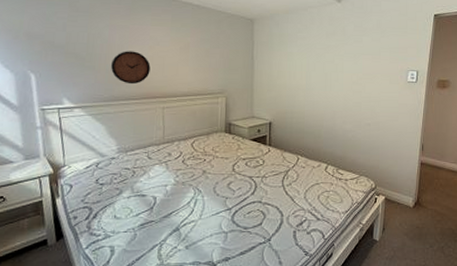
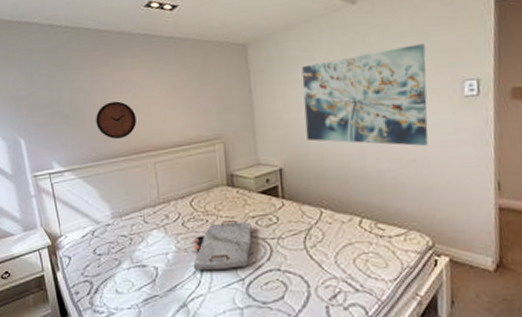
serving tray: none [188,161,242,200] -> present [193,220,252,270]
wall art: none [293,40,385,114] -> present [301,44,428,146]

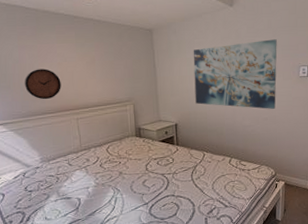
serving tray: present [193,220,252,270] -> none [108,162,154,199]

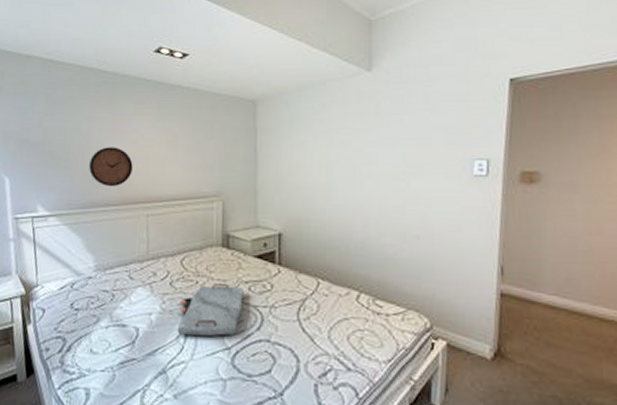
serving tray: none [108,162,154,199] -> present [177,284,244,336]
wall art: present [193,39,277,109] -> none [310,118,438,222]

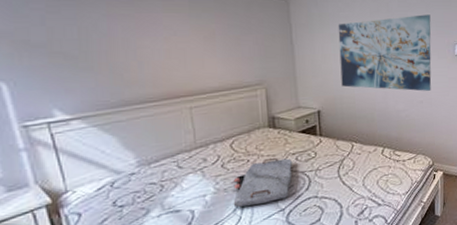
clock: present [89,147,133,187] -> none [116,44,169,85]
wall art: none [310,118,438,222] -> present [338,14,432,91]

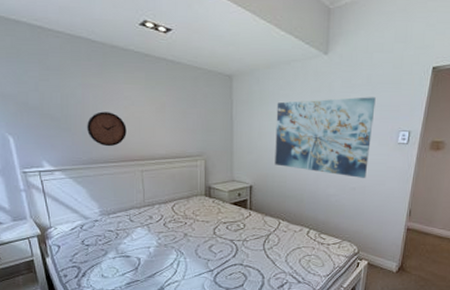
clock: none [116,44,169,85] -> present [87,111,127,147]
serving tray: present [233,158,292,207] -> none [171,224,223,262]

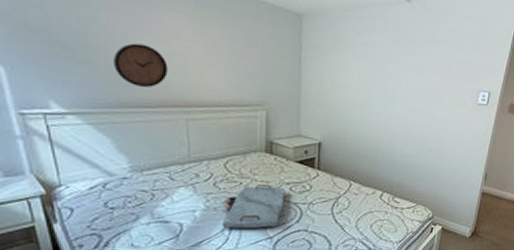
serving tray: none [171,224,223,262] -> present [221,184,285,228]
wall art: present [275,97,376,178] -> none [347,50,458,139]

